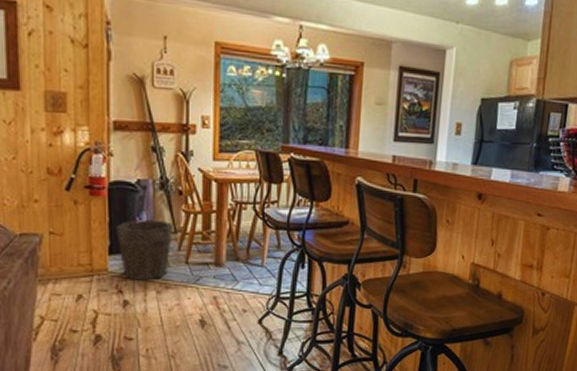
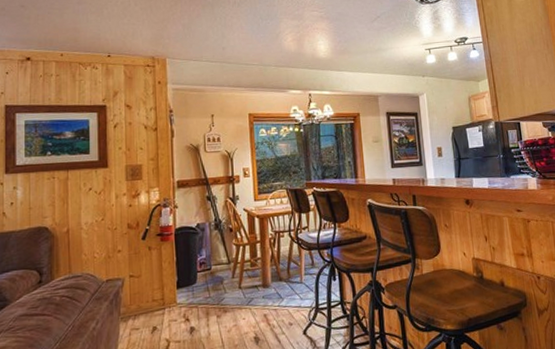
waste bin: present [116,220,174,281] -> none [182,255,228,309]

